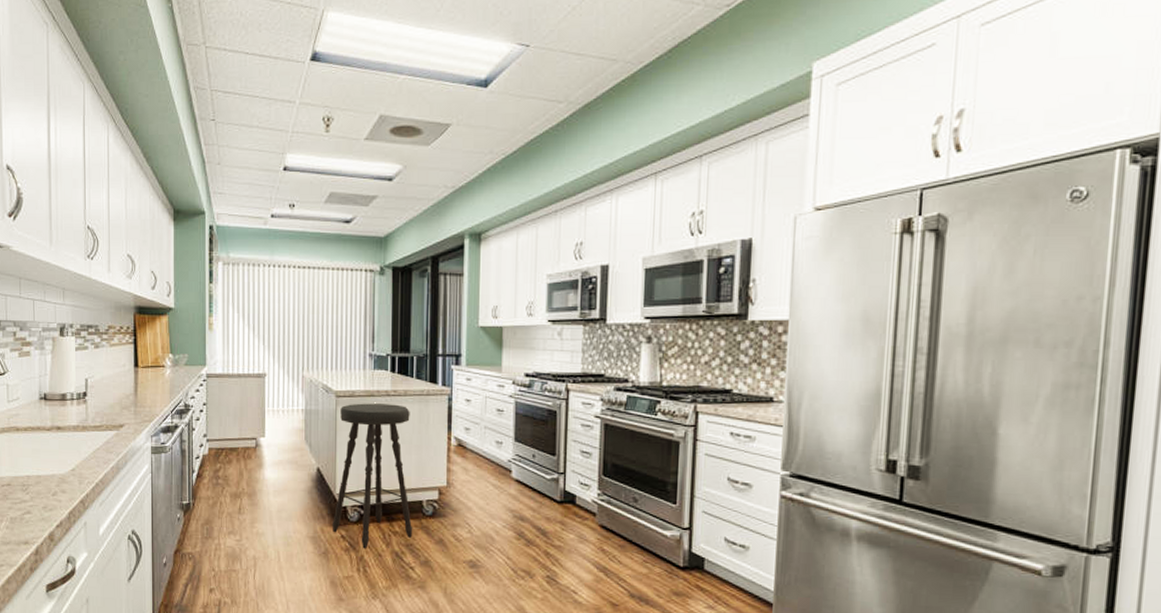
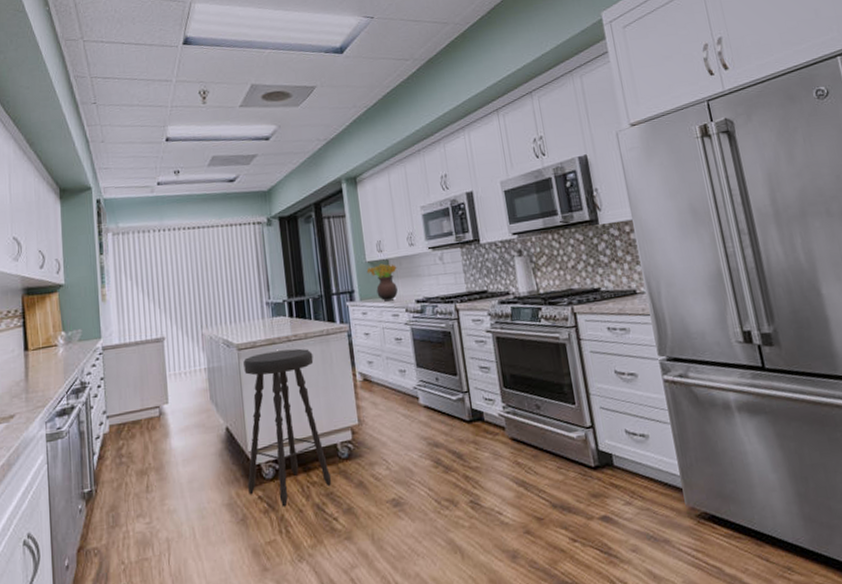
flower arrangement: none [477,331,511,371] -> present [366,263,398,302]

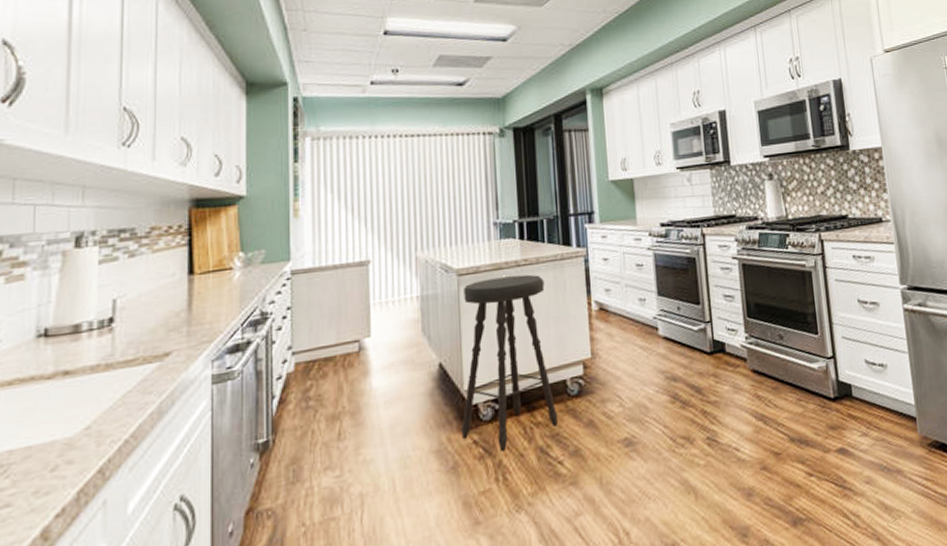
flower arrangement: present [366,263,398,302] -> none [608,183,642,224]

